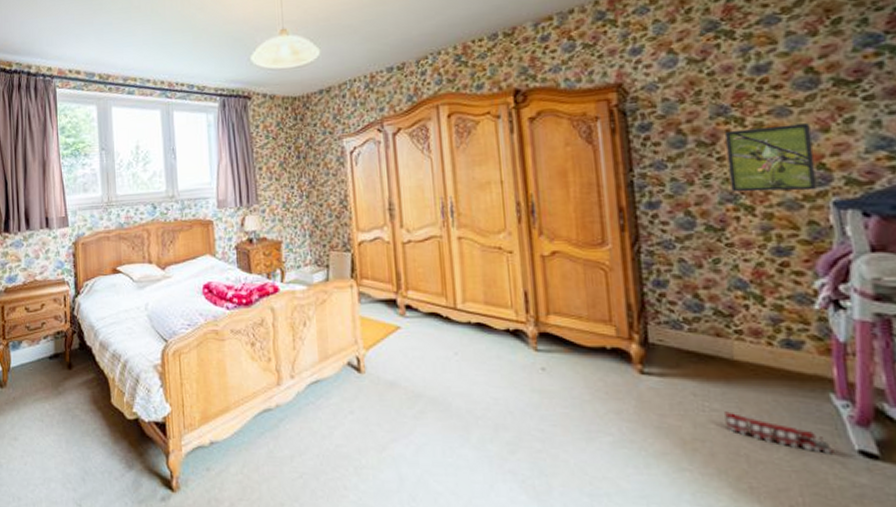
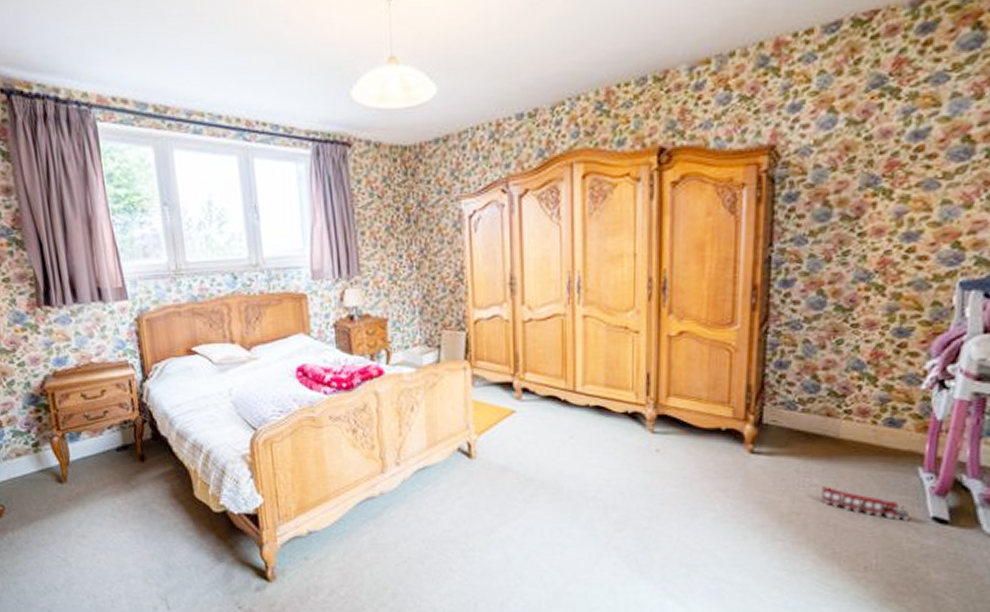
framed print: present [725,123,817,193] -> none [866,198,954,271]

